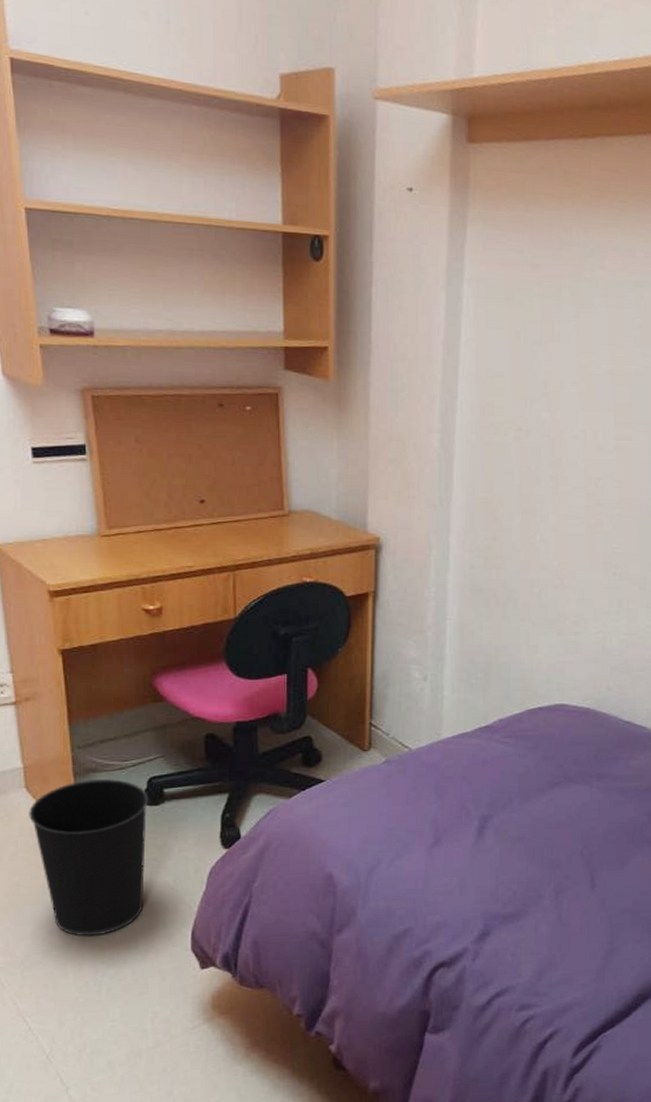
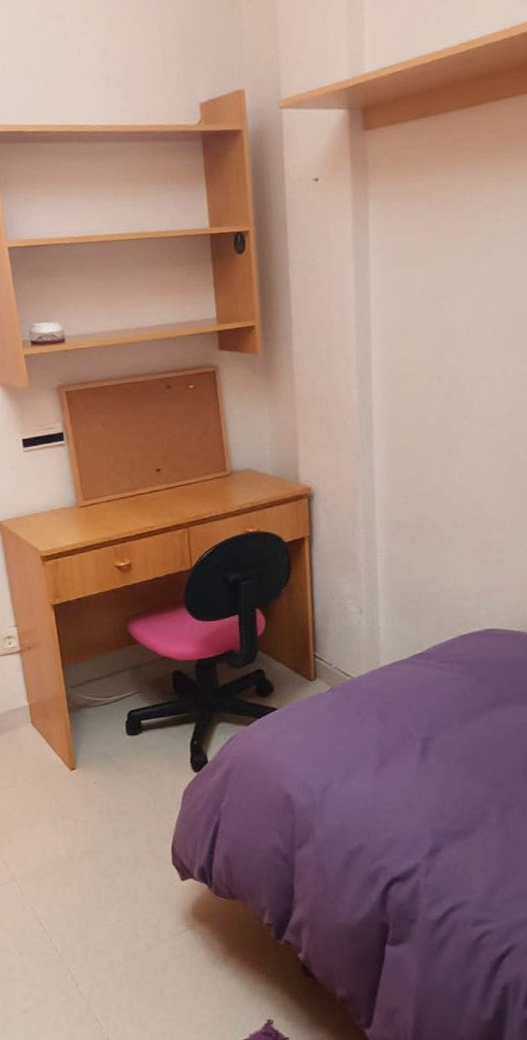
wastebasket: present [29,778,149,937] -> none [35,712,131,851]

